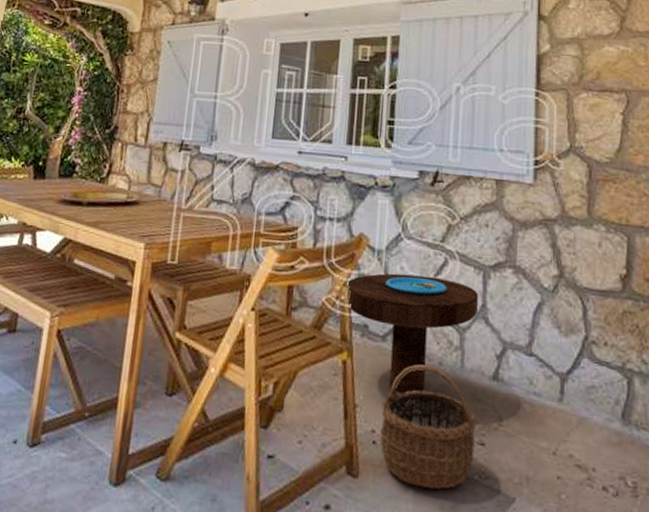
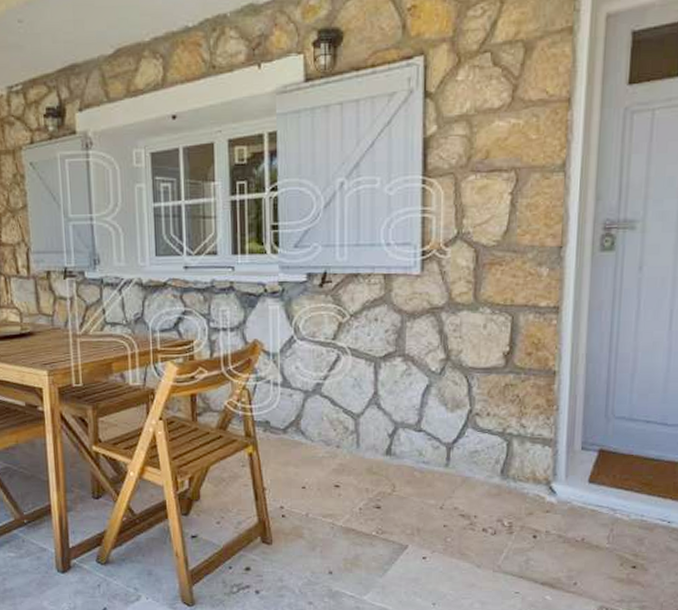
side table: present [346,273,479,393] -> none [245,372,371,474]
wicker basket: present [380,364,477,489] -> none [288,449,373,546]

